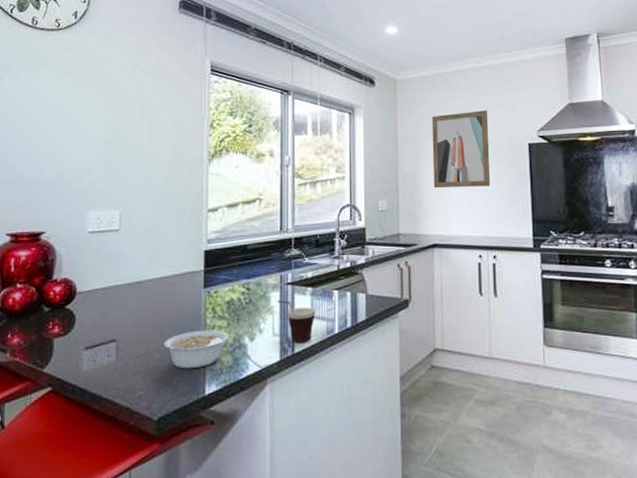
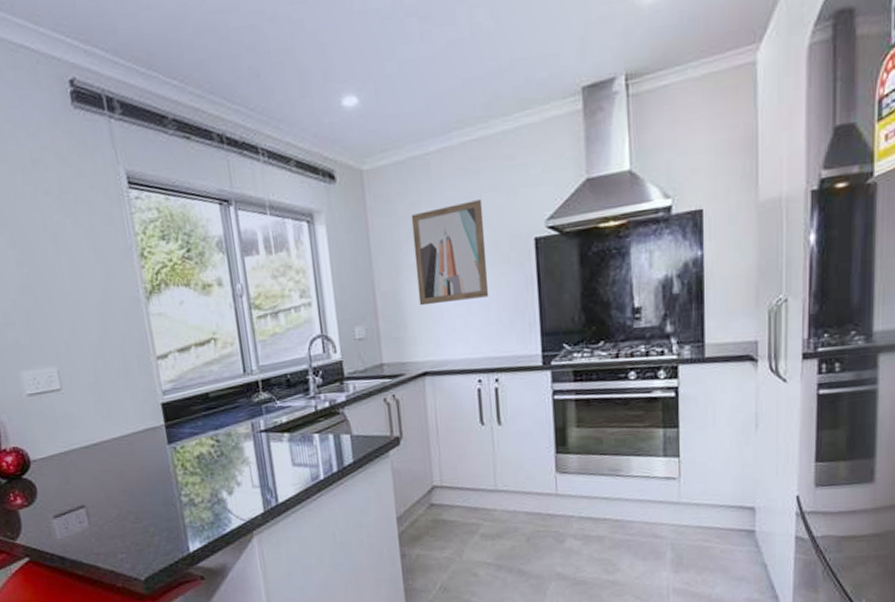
legume: present [163,330,229,369] -> none [135,487,205,529]
cup: present [278,300,315,342] -> none [252,449,296,492]

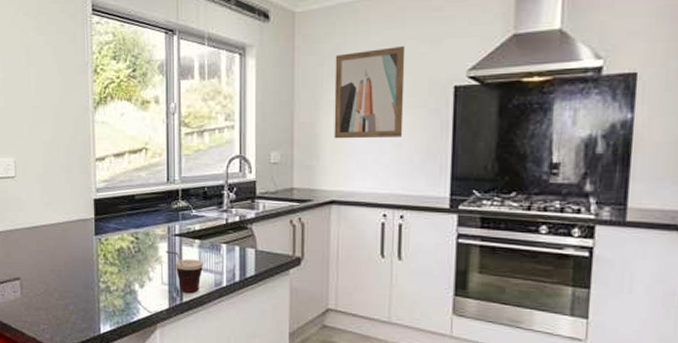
cup: none [252,449,296,492] -> present [166,251,203,292]

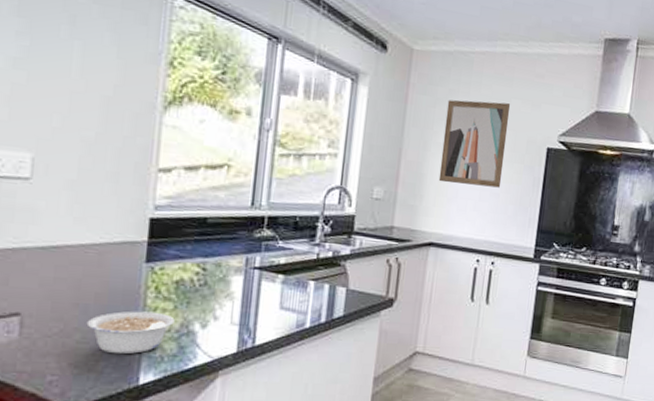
legume: none [61,274,120,309] -> present [86,311,175,355]
cup: present [166,251,203,292] -> none [240,286,285,334]

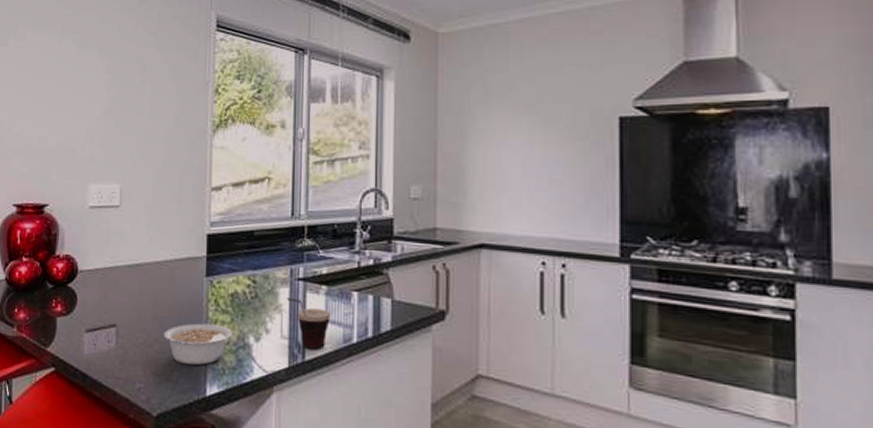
cup: none [240,286,285,334] -> present [287,298,330,349]
wall art: present [438,100,511,188] -> none [483,72,562,174]

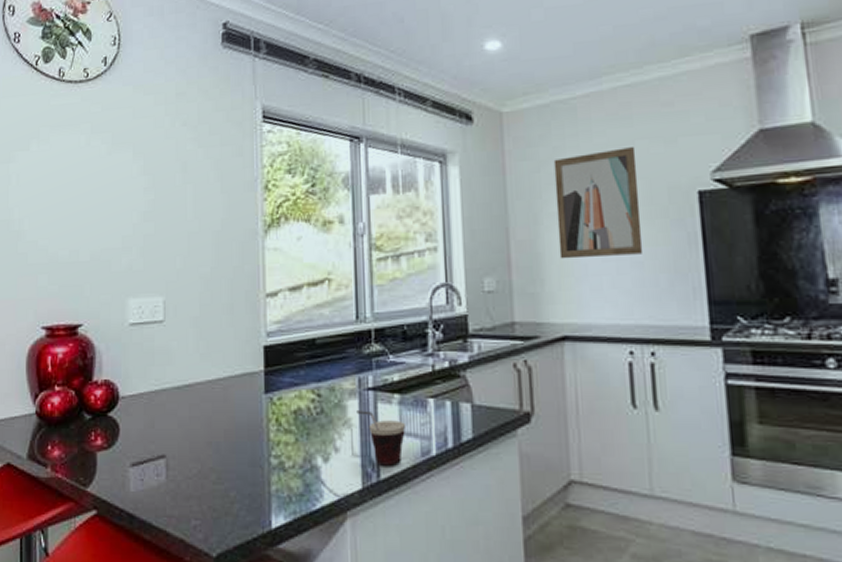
legume: present [163,323,232,366] -> none [220,446,297,495]
wall art: none [483,72,562,174] -> present [553,147,643,259]

